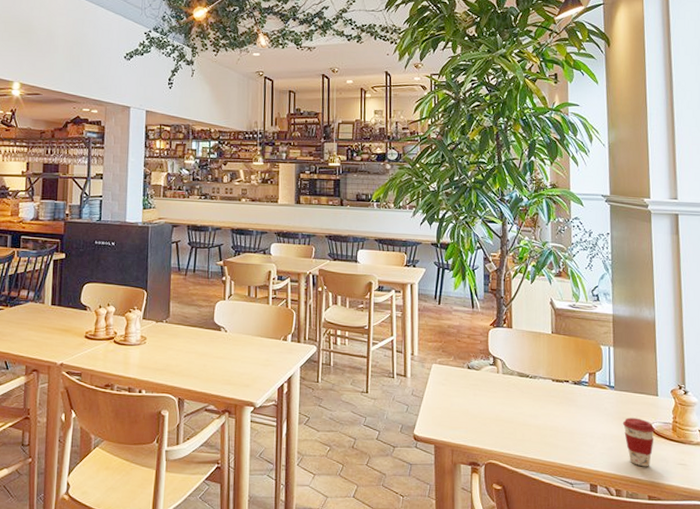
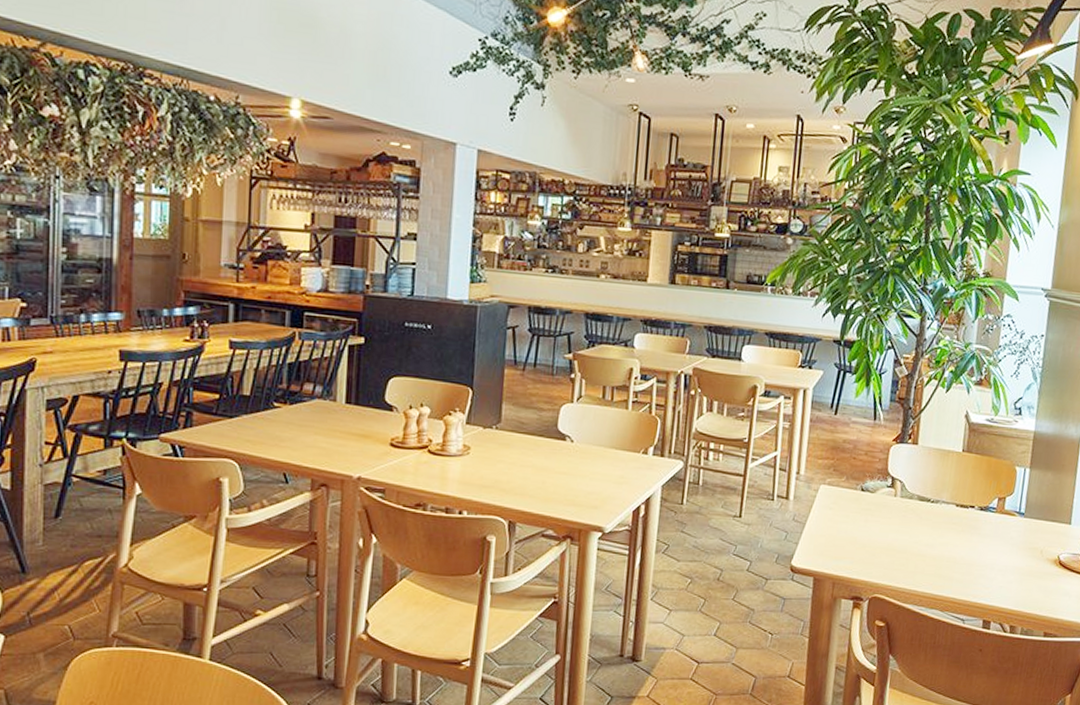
coffee cup: present [622,417,655,467] -> none [1027,548,1062,602]

